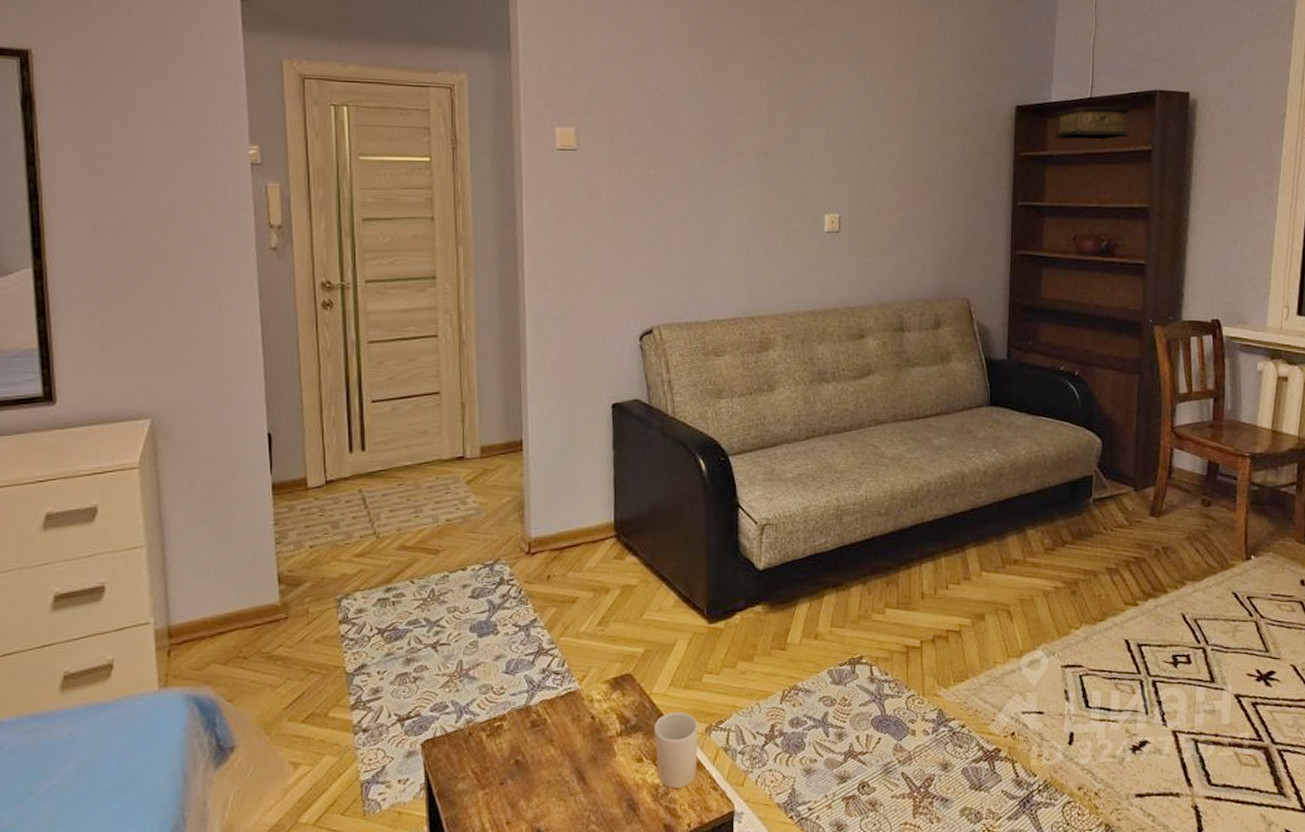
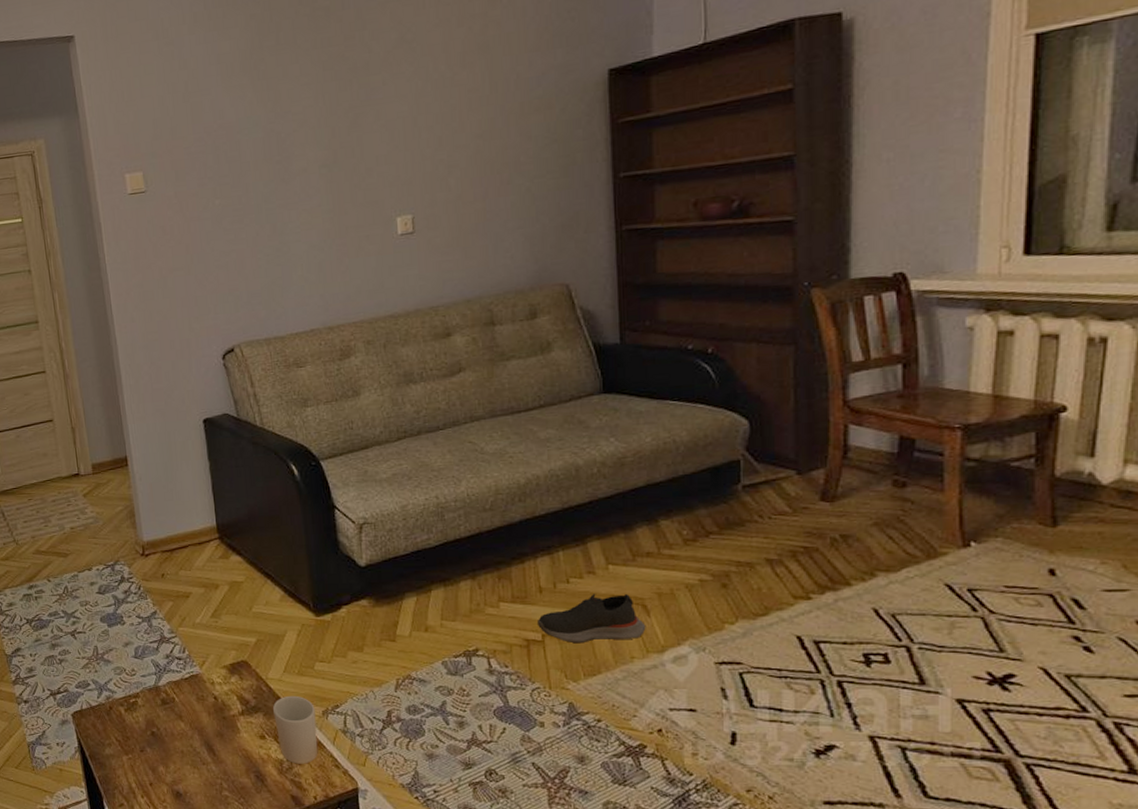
shoe: none [917,600,1009,650] -> present [536,594,646,644]
decorative box: present [1055,106,1130,140] -> none [660,45,760,96]

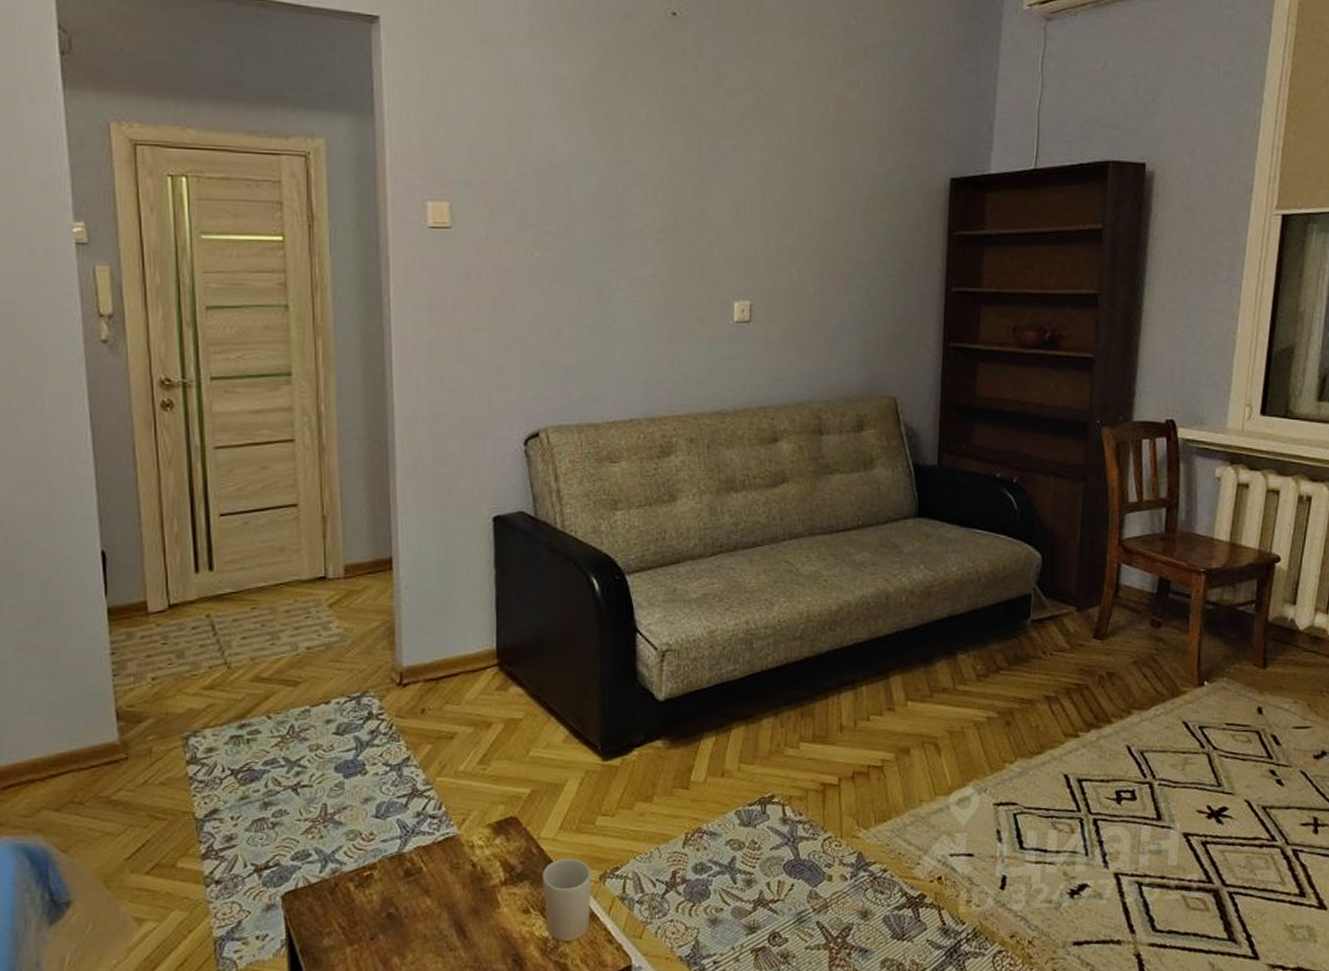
shoe: present [536,594,646,644] -> none [834,732,936,787]

